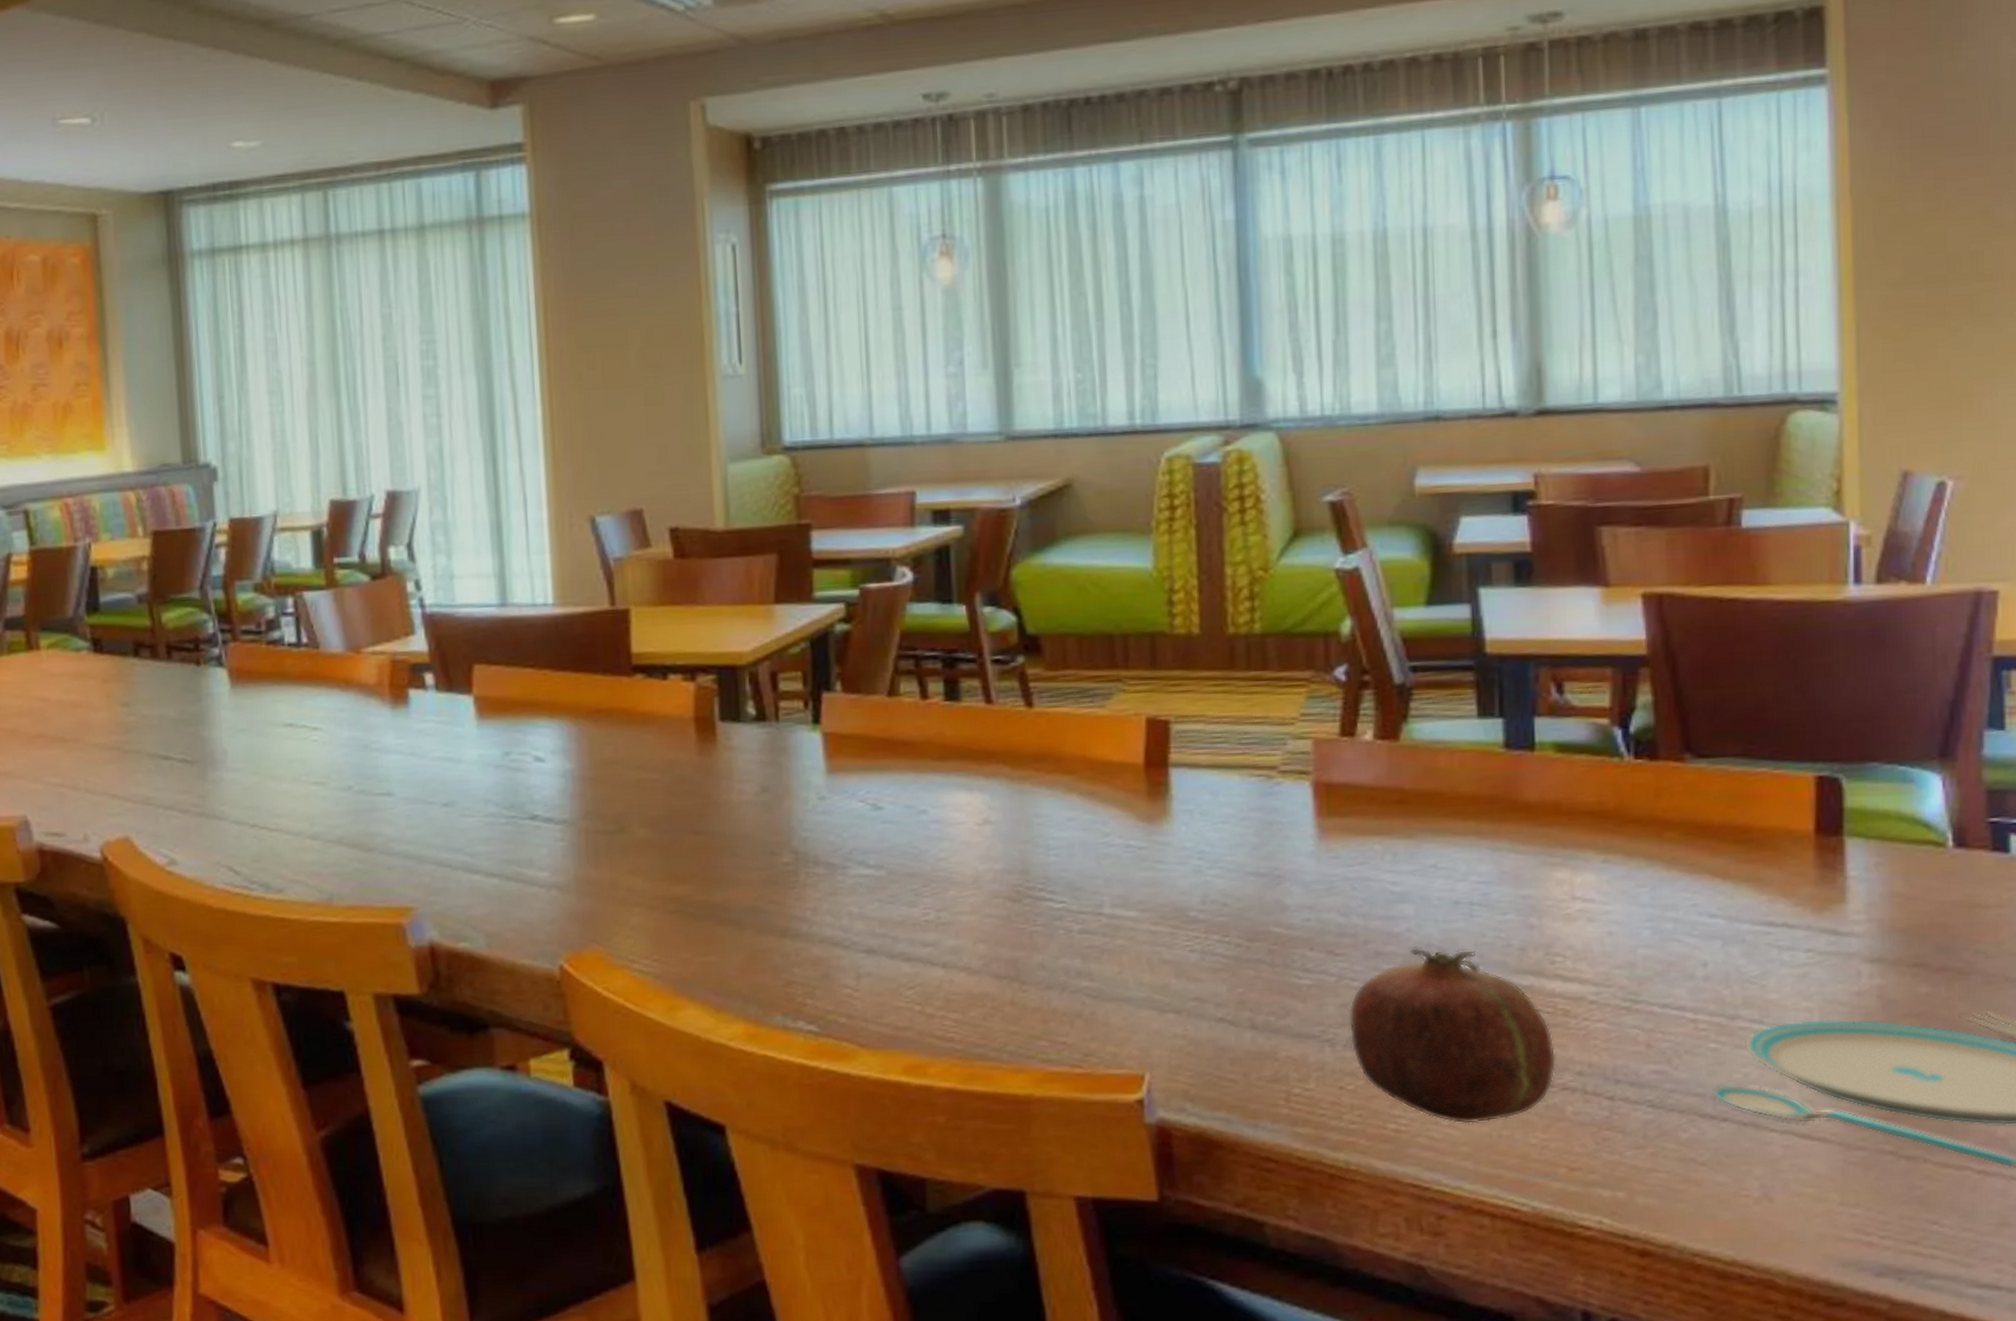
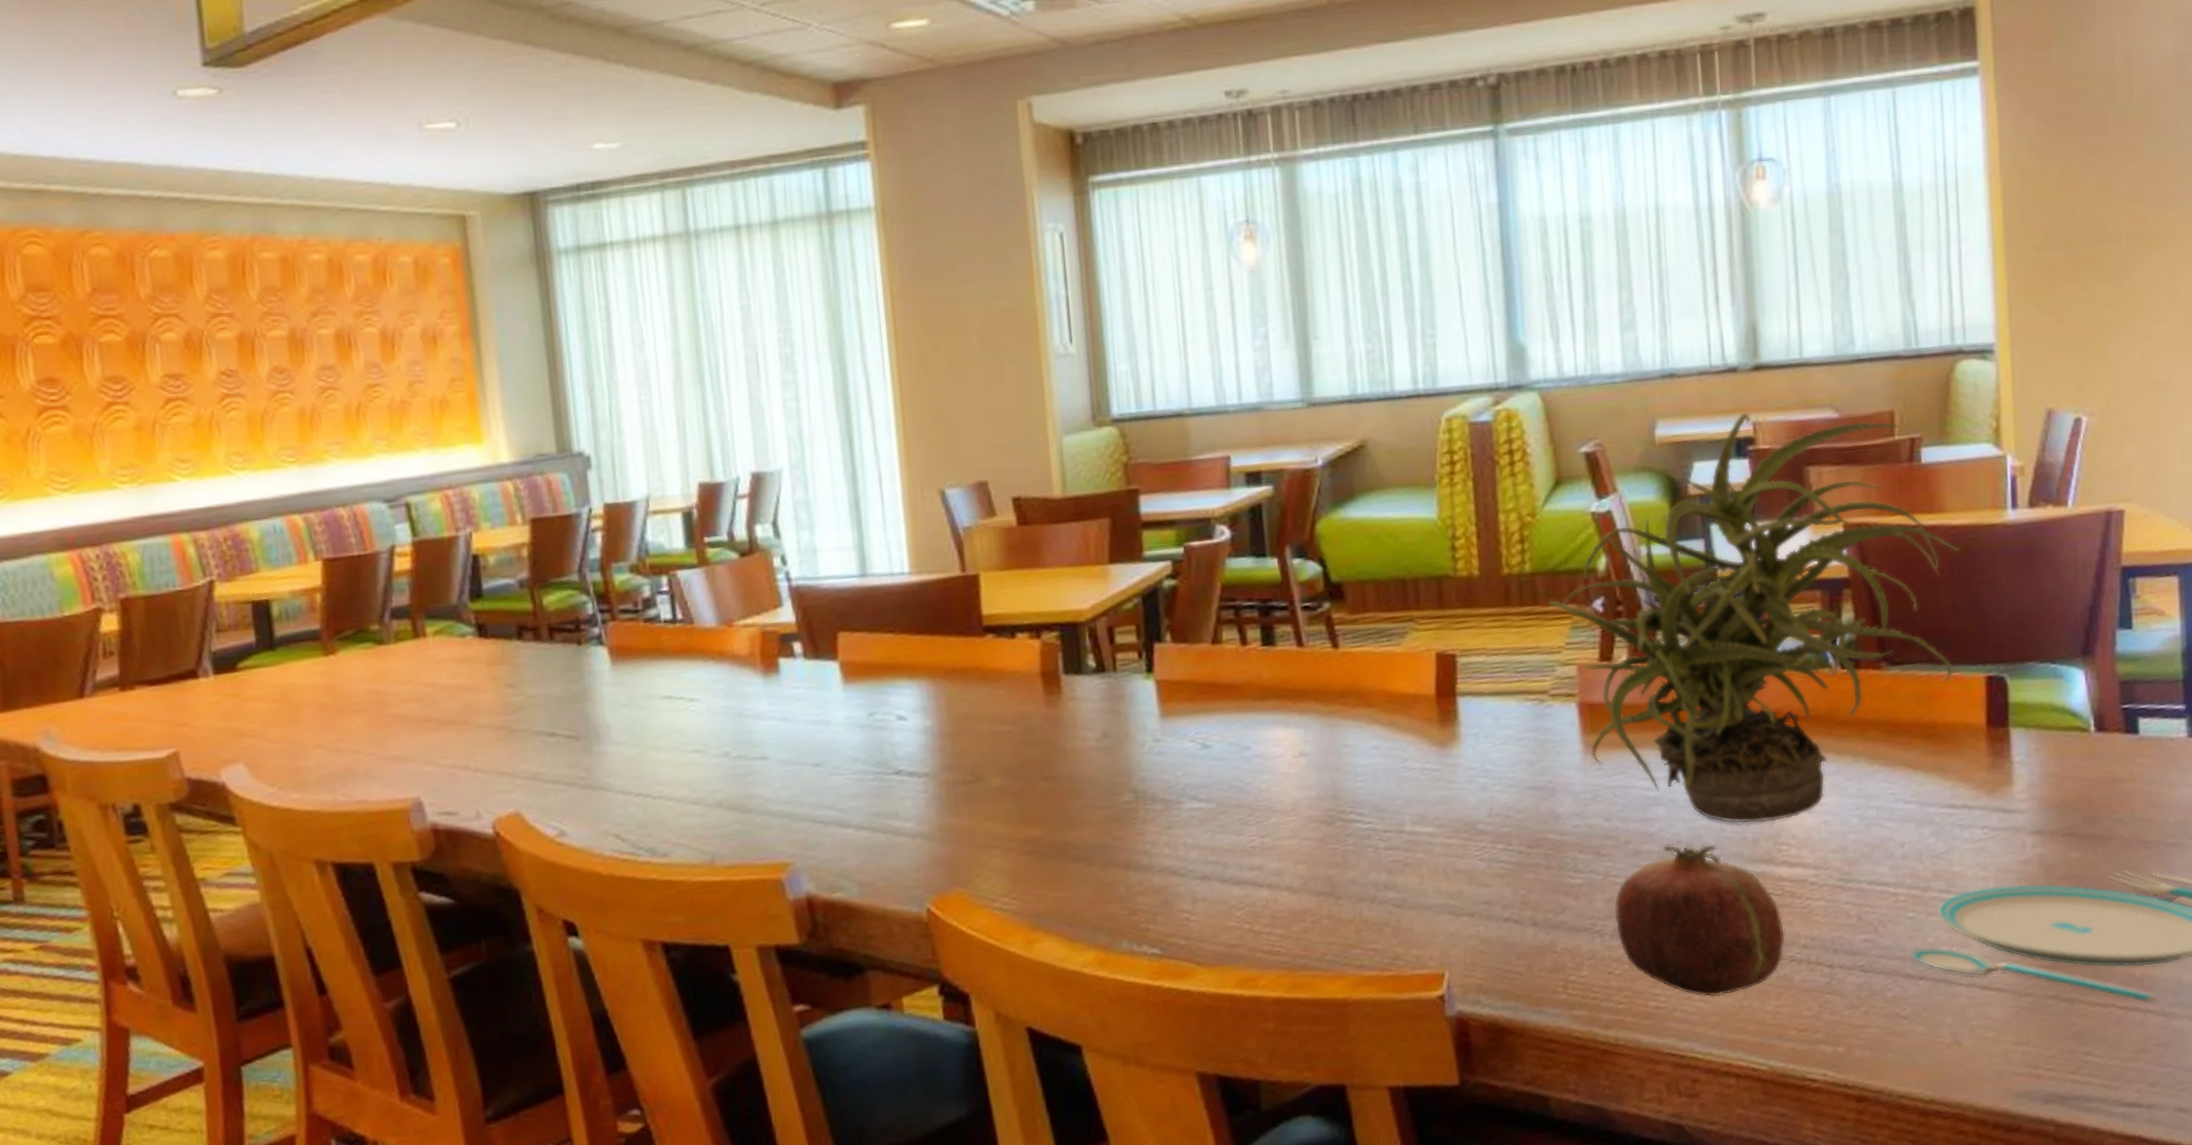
potted plant: none [1280,462,1789,930] -> present [1548,412,1961,824]

